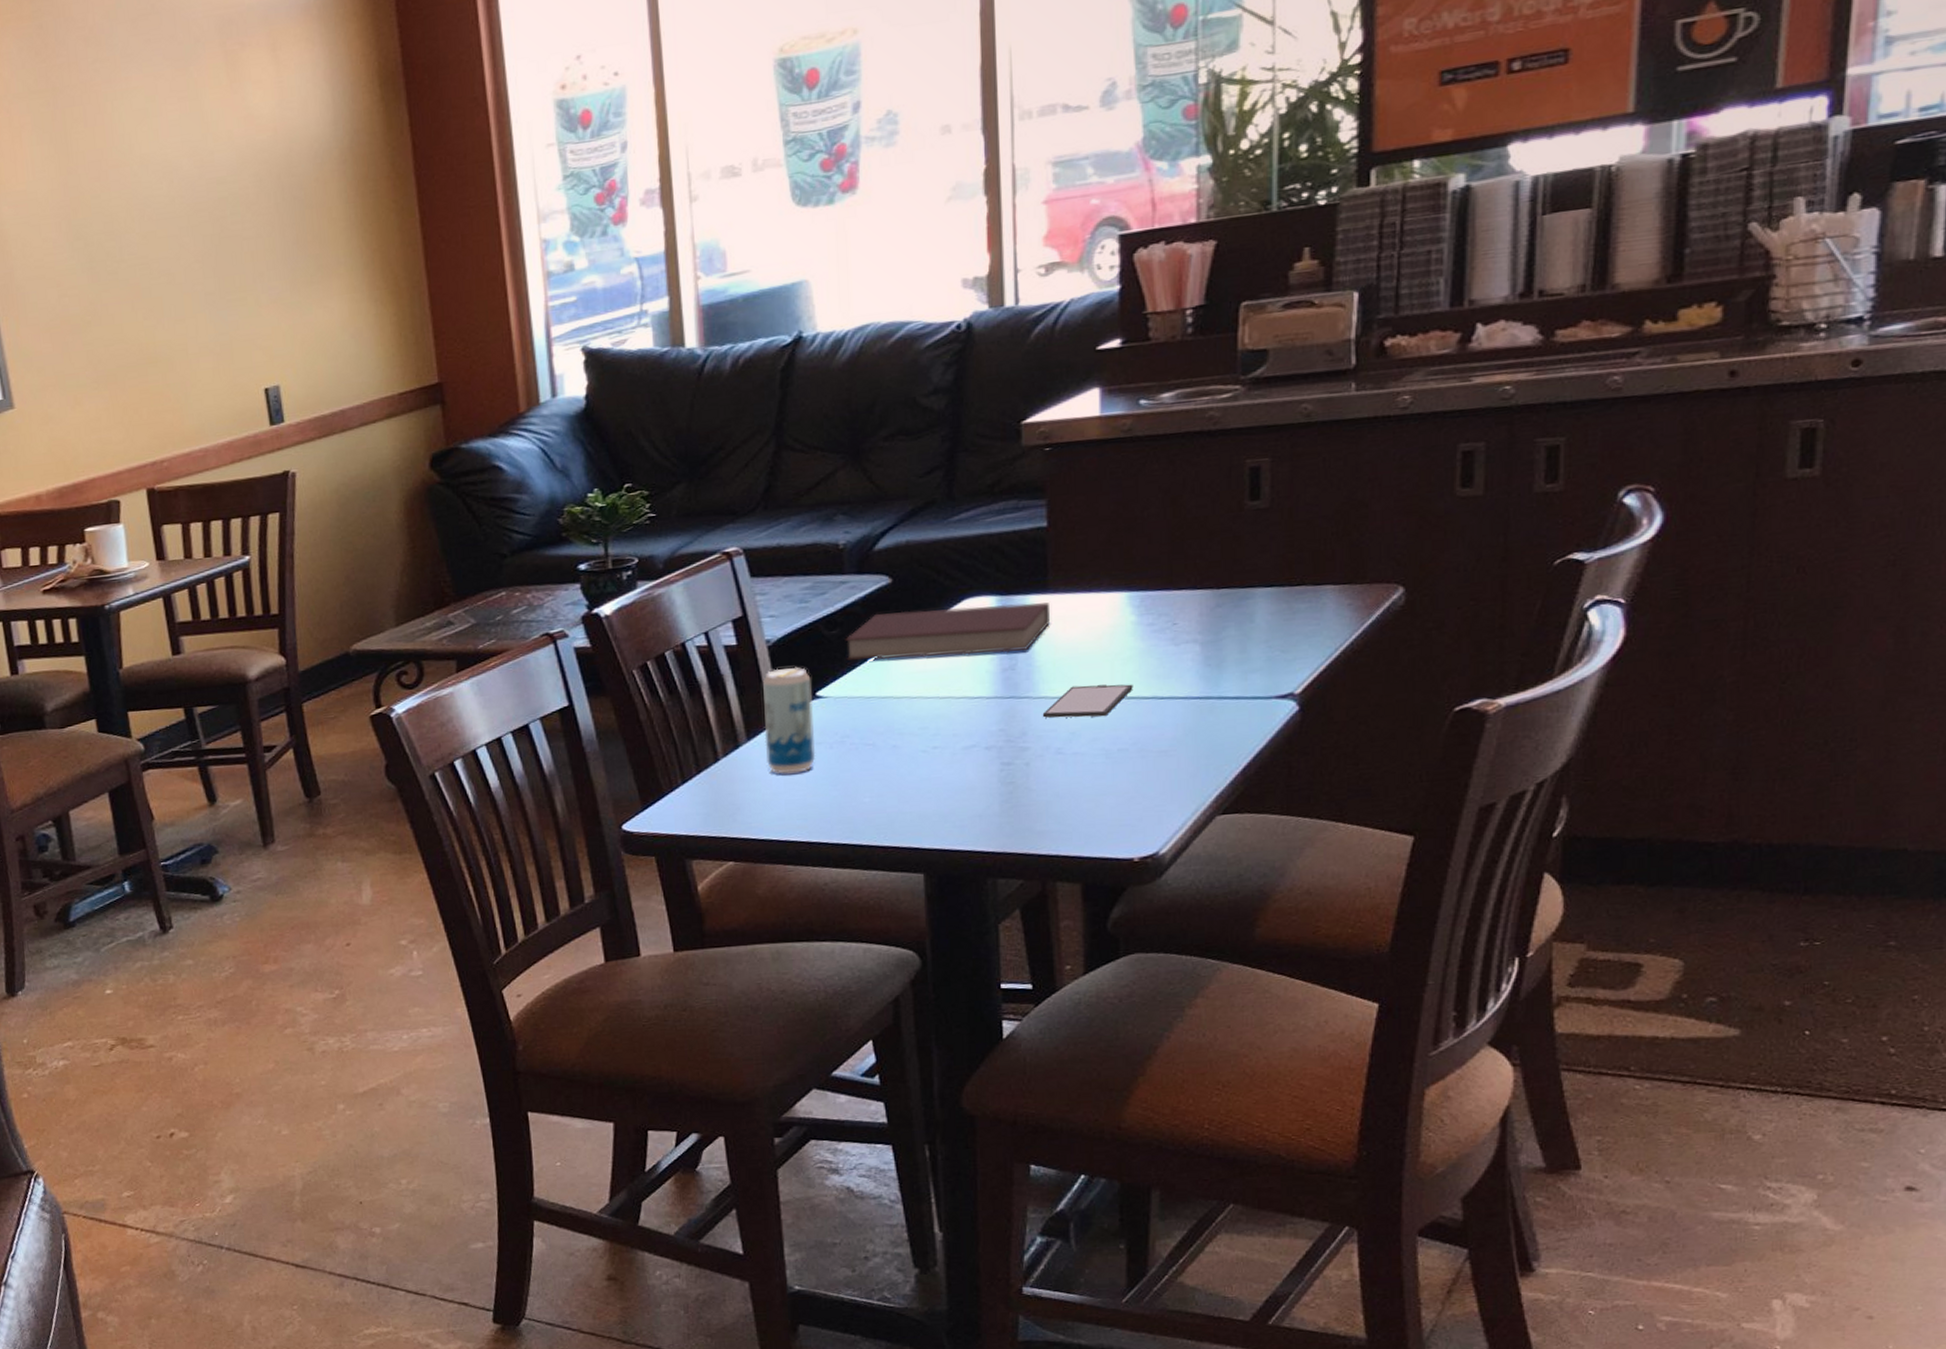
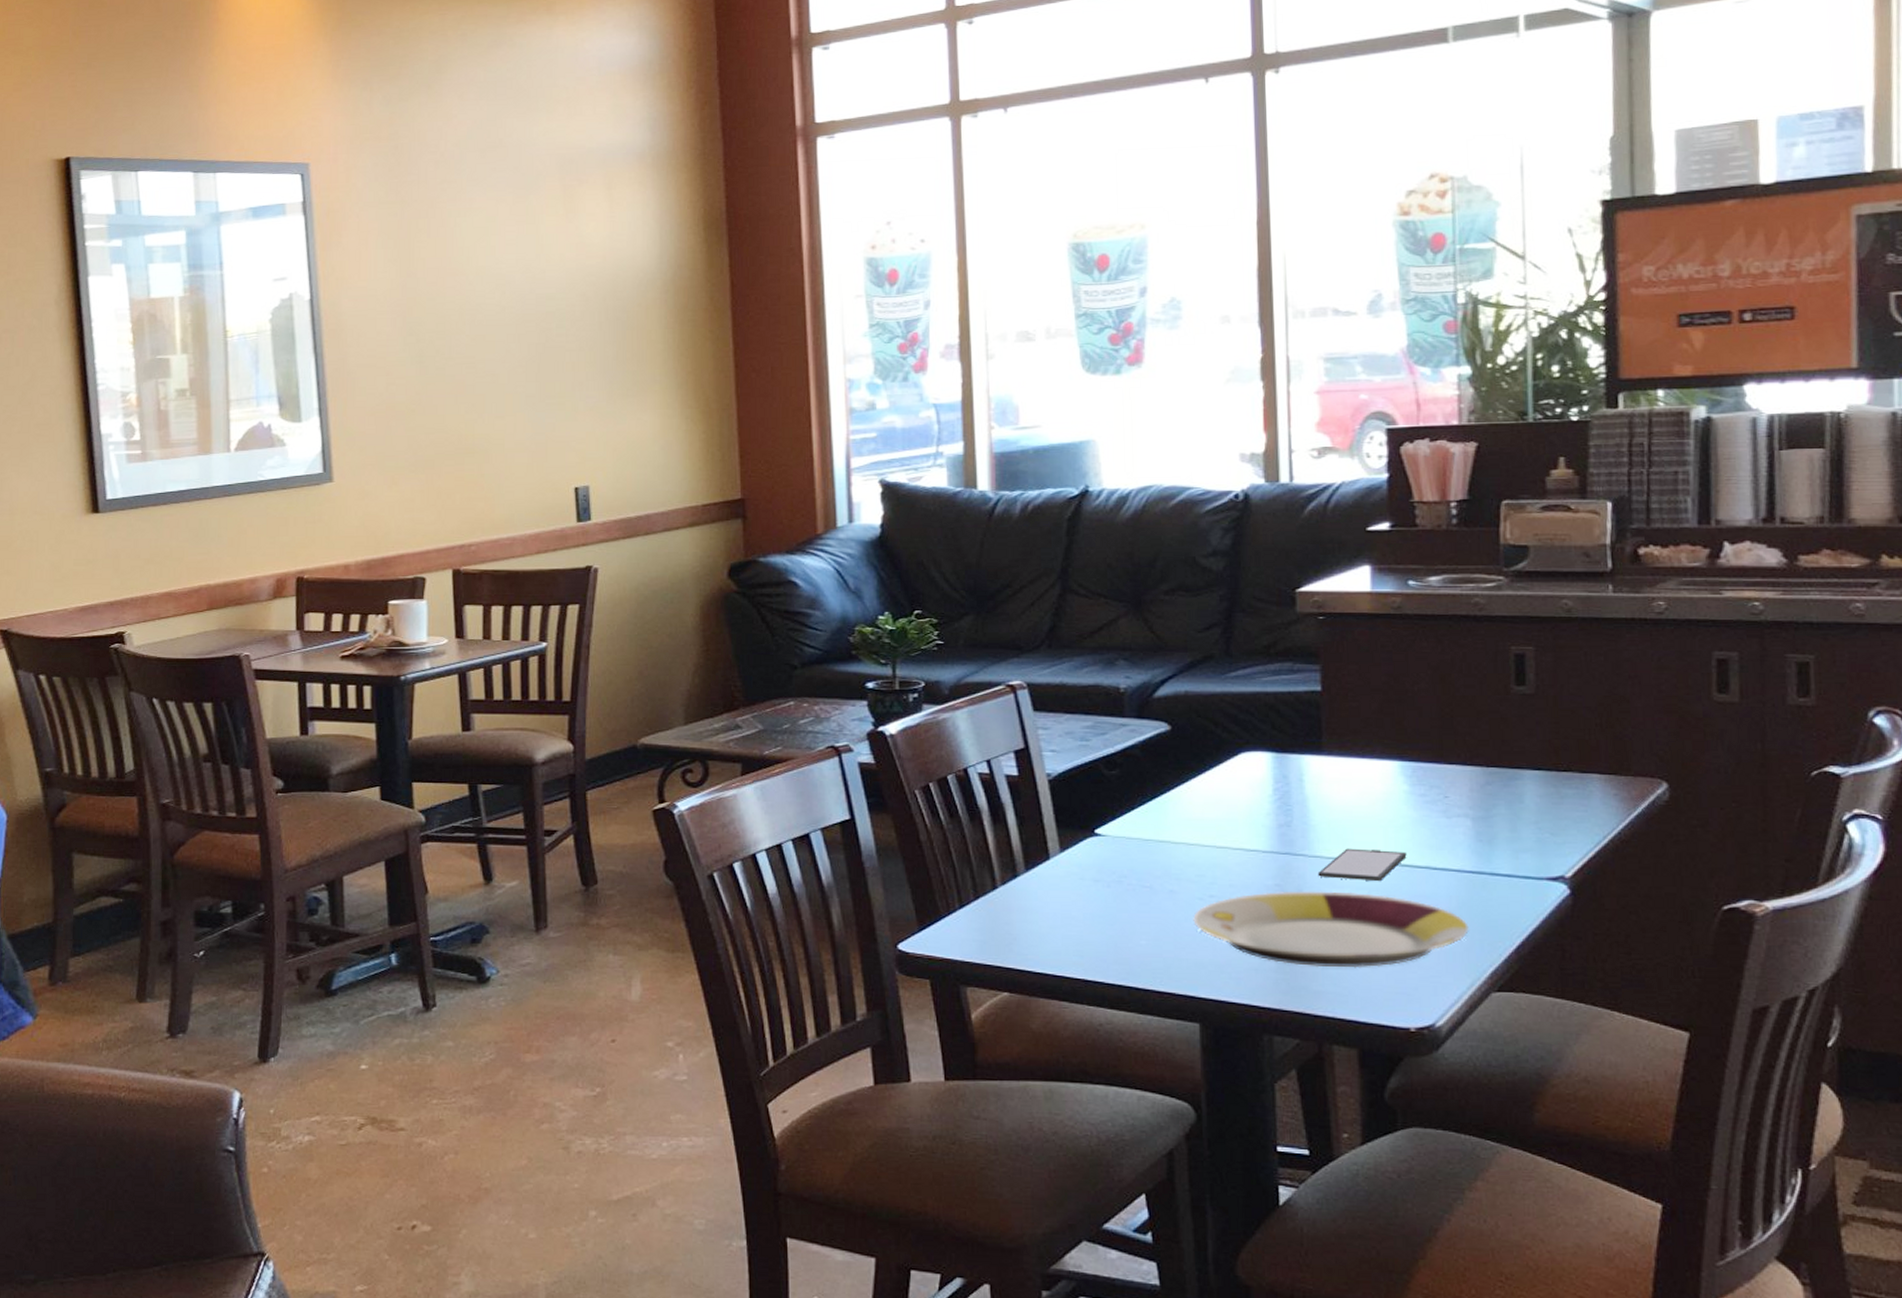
beverage can: present [763,666,816,774] -> none [1042,802,1094,908]
notebook: present [845,602,1051,661] -> none [1124,759,1326,809]
plate: none [916,729,1195,808] -> present [1193,891,1469,968]

